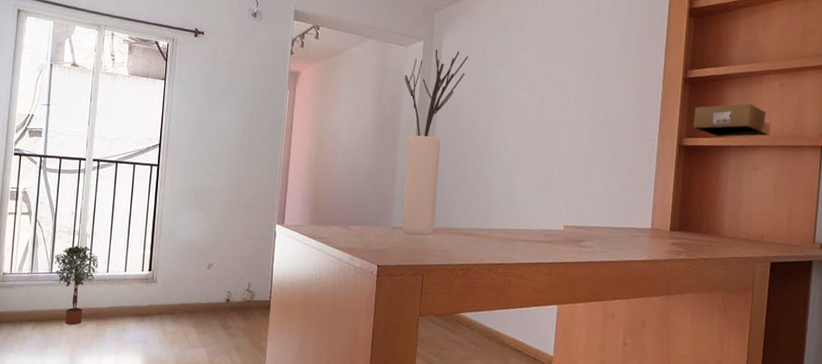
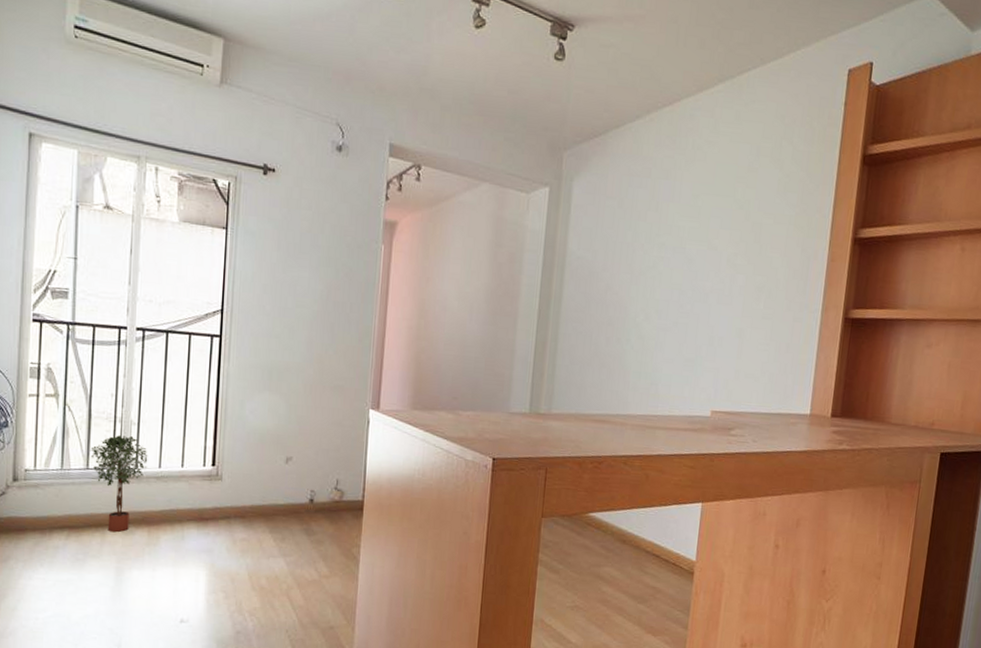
vase: present [401,49,469,236] -> none [521,197,604,423]
box: present [693,103,772,137] -> none [861,269,949,309]

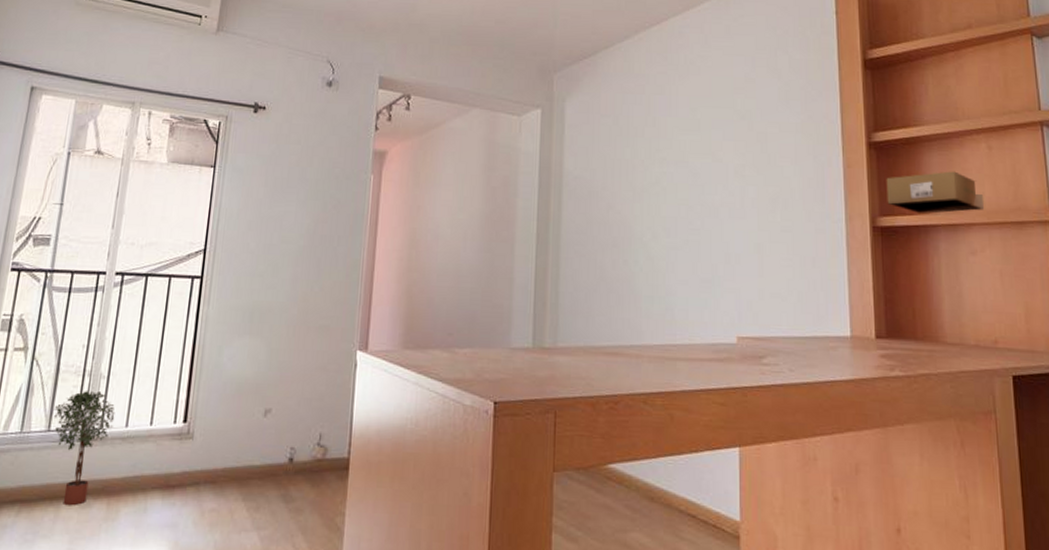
box: none [861,269,949,309] -> present [886,171,985,214]

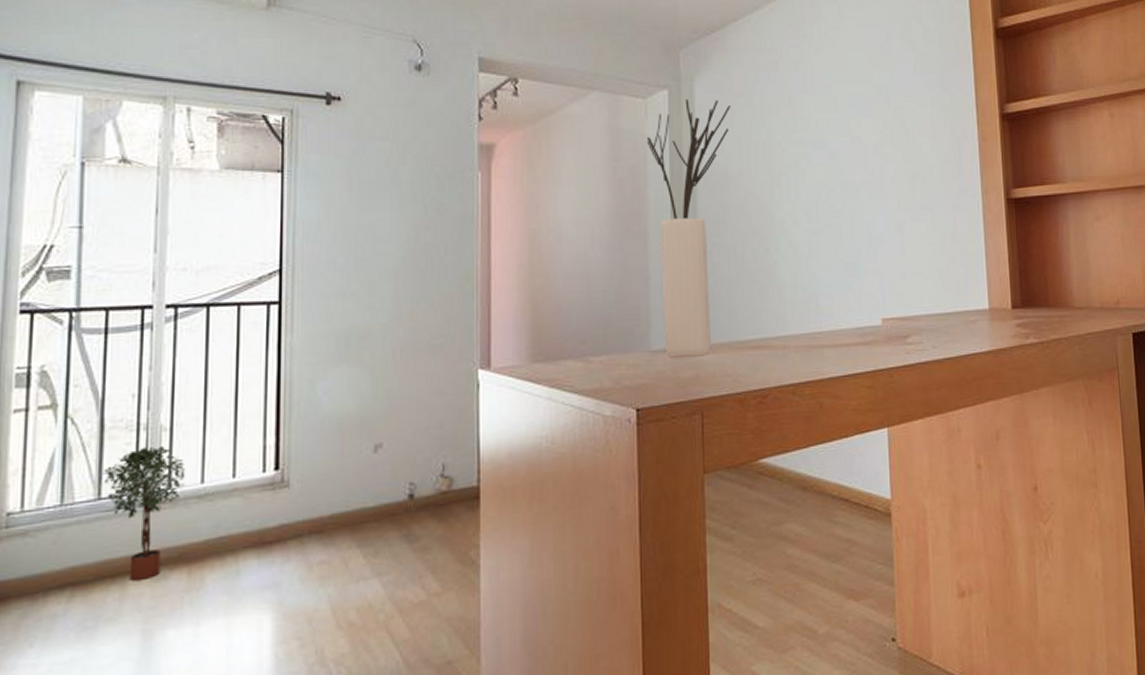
vase: none [519,118,599,358] -> present [646,99,732,359]
box: present [886,171,985,214] -> none [1018,140,1108,184]

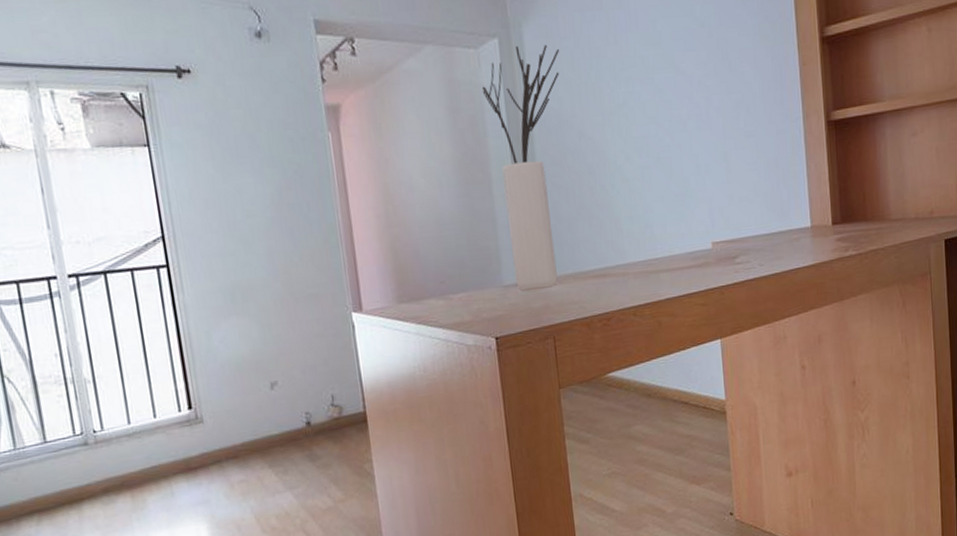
potted tree: present [103,447,186,580] -> none [44,396,115,505]

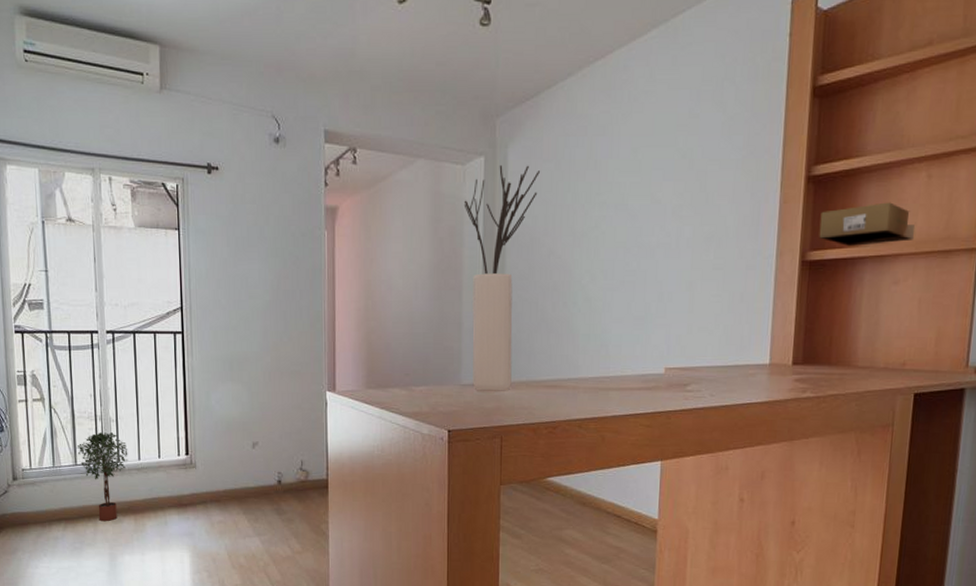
potted tree: none [44,396,115,505] -> present [76,432,129,521]
box: none [838,57,925,104] -> present [819,202,916,247]

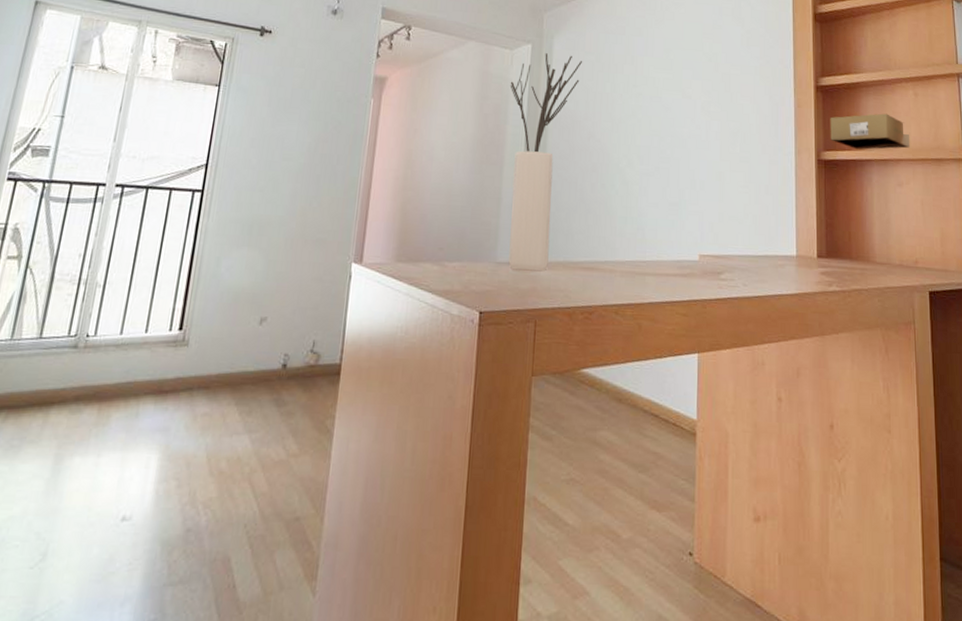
potted tree: present [76,432,129,521] -> none [46,299,110,411]

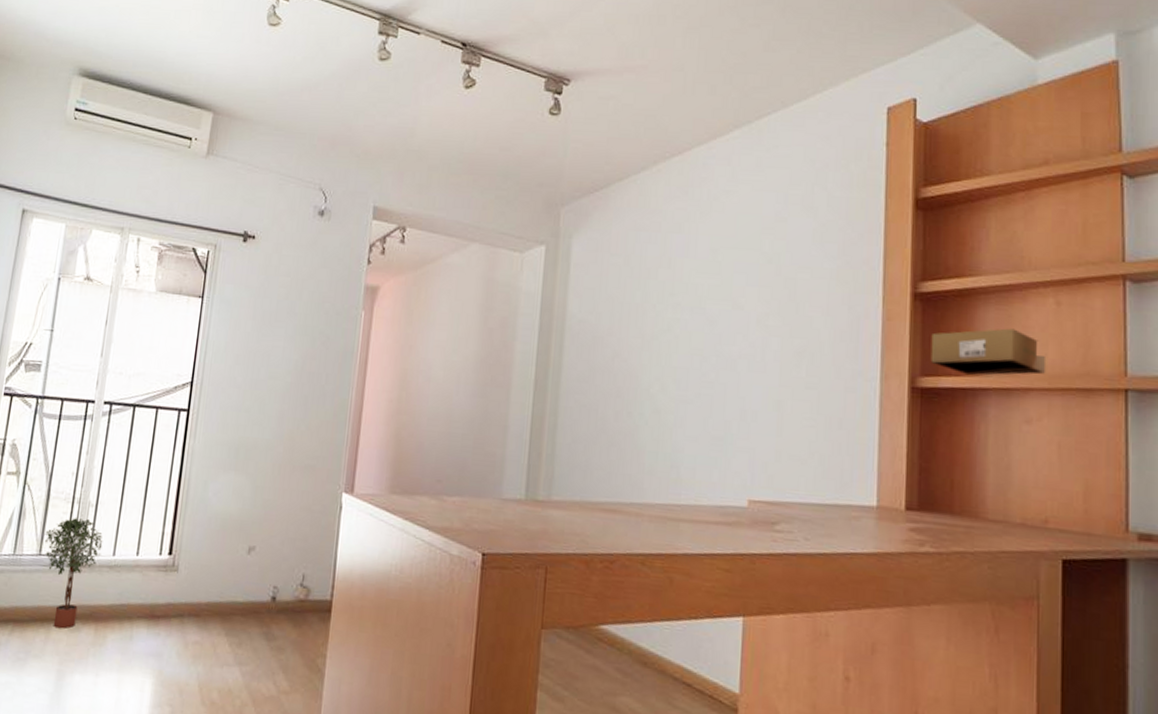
potted tree: none [46,299,110,411] -> present [44,518,103,628]
vase: present [508,53,583,272] -> none [515,256,608,512]

